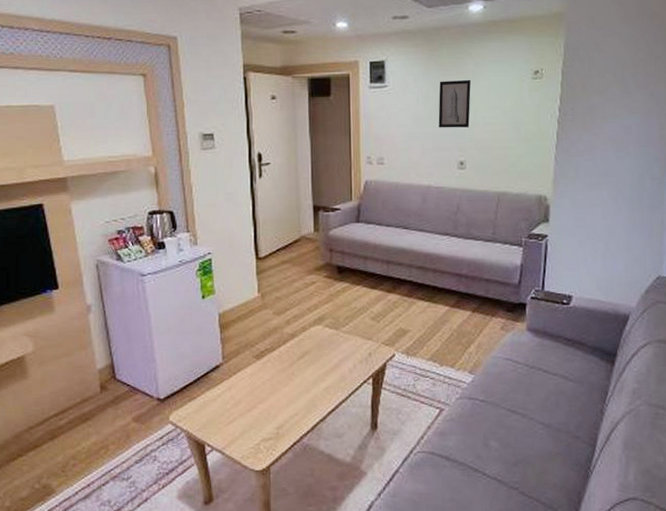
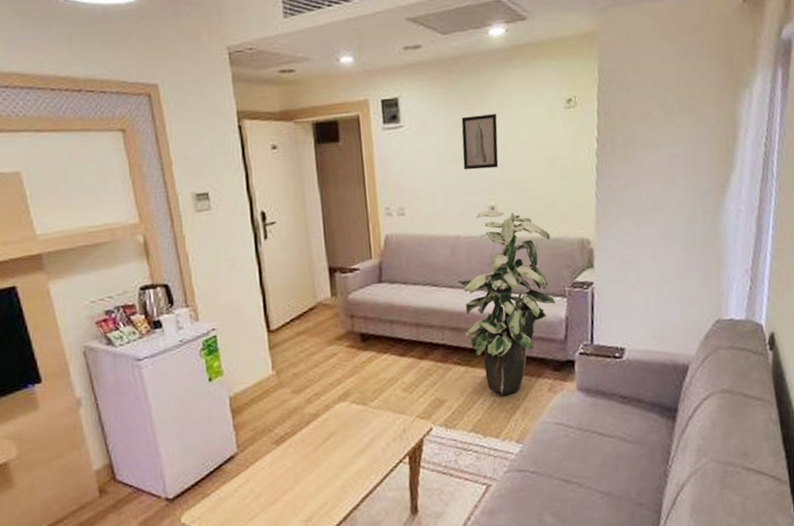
indoor plant: none [425,165,512,329] -> present [457,210,555,395]

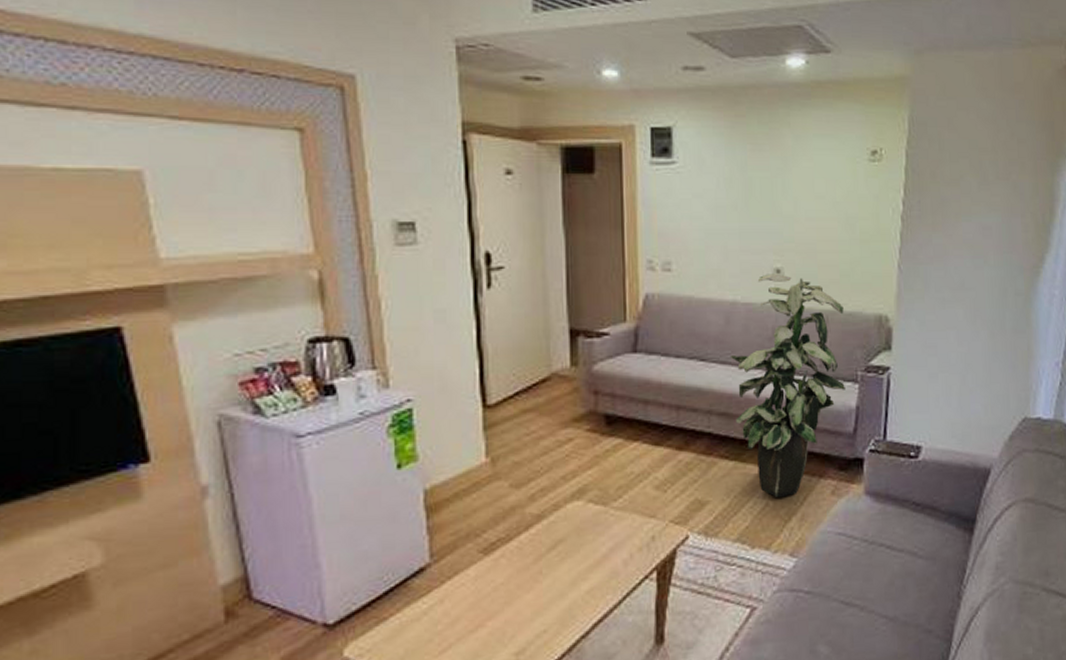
wall art: present [461,114,499,170] -> none [746,158,790,223]

